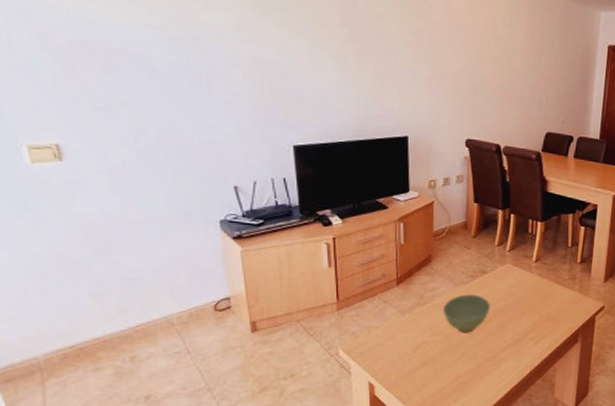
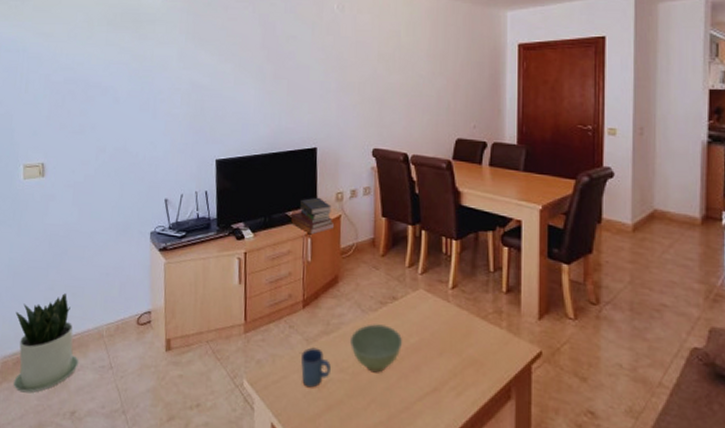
planter: none [51,286,147,385] -> present [13,293,79,393]
books: none [382,184,428,220] -> present [291,197,335,235]
mug: none [395,317,425,350] -> present [300,347,331,388]

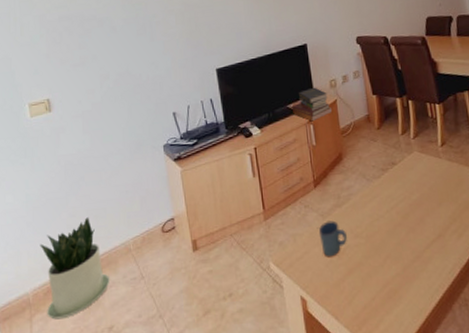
bowl: present [350,324,403,373] -> none [360,188,407,232]

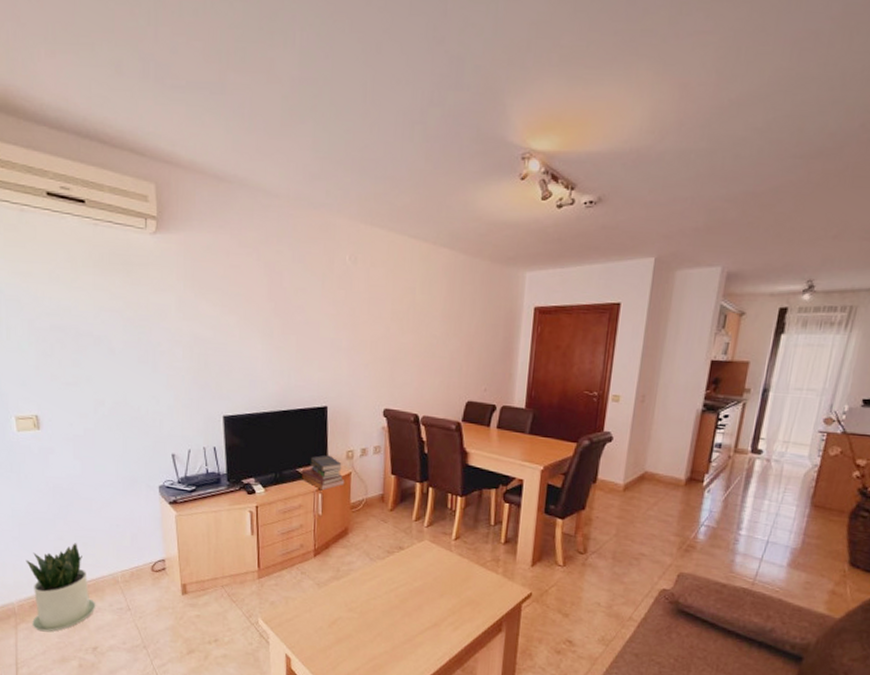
mug: present [318,220,347,257] -> none [312,591,340,625]

